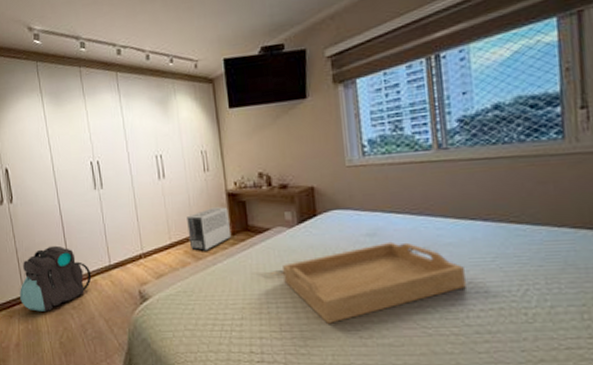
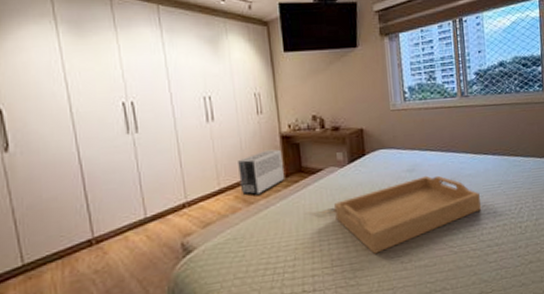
backpack: present [20,245,92,312] -> none [17,200,121,283]

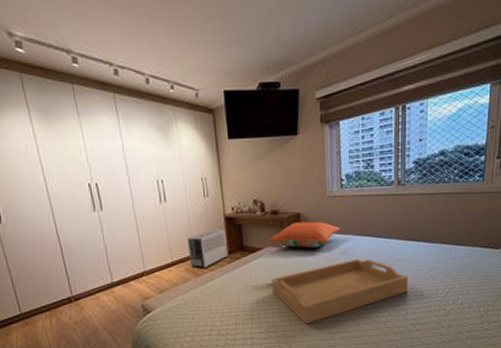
pillow: none [331,137,406,167] -> present [270,221,340,248]

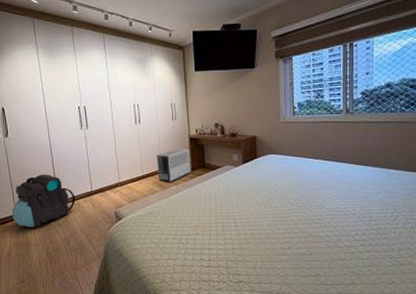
backpack: none [16,265,94,328] -> present [12,174,76,227]
pillow: present [270,221,340,248] -> none [228,144,292,168]
serving tray: present [272,258,408,324] -> none [229,179,357,238]

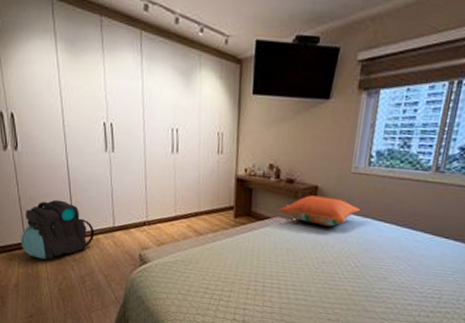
air purifier: present [157,148,190,183] -> none [193,189,235,229]
pillow: none [228,144,292,168] -> present [280,195,360,227]

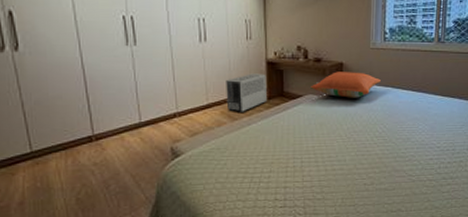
backpack: present [21,199,95,260] -> none [26,100,118,168]
air purifier: none [193,189,235,229] -> present [226,73,266,114]

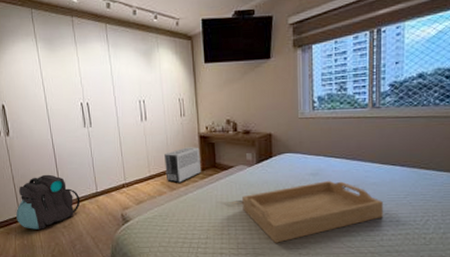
backpack: none [26,100,118,168] -> present [16,174,81,229]
serving tray: none [310,111,442,174] -> present [242,180,383,243]
pillow: present [311,71,381,98] -> none [241,142,311,168]

